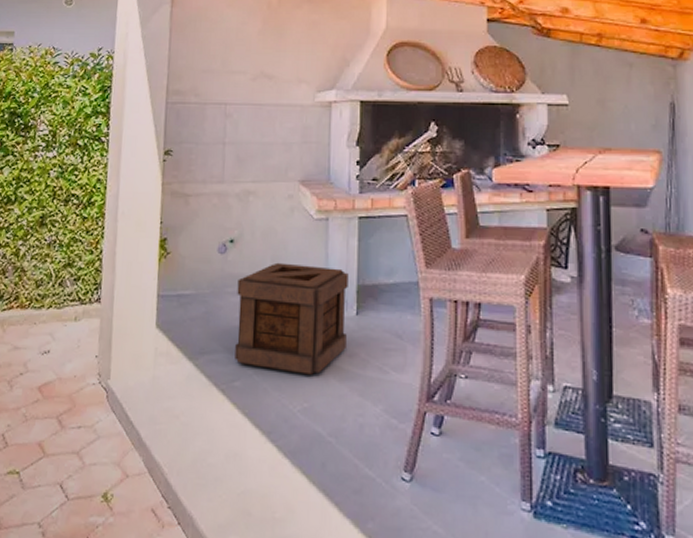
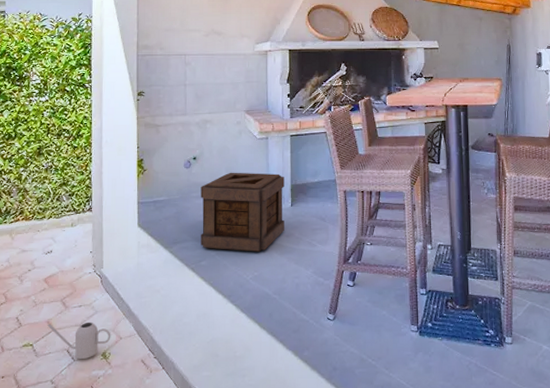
watering can: none [38,447,116,500] -> present [47,322,111,360]

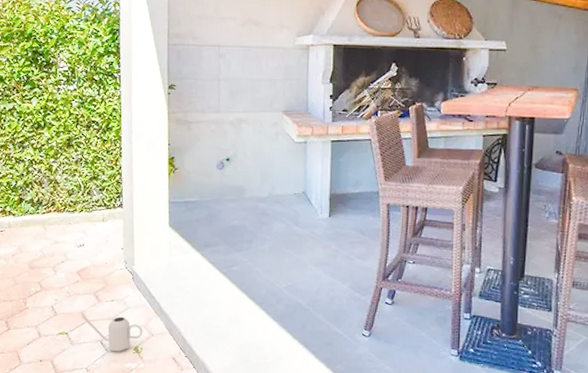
wooden crate: present [200,172,284,252] -> none [233,176,323,261]

